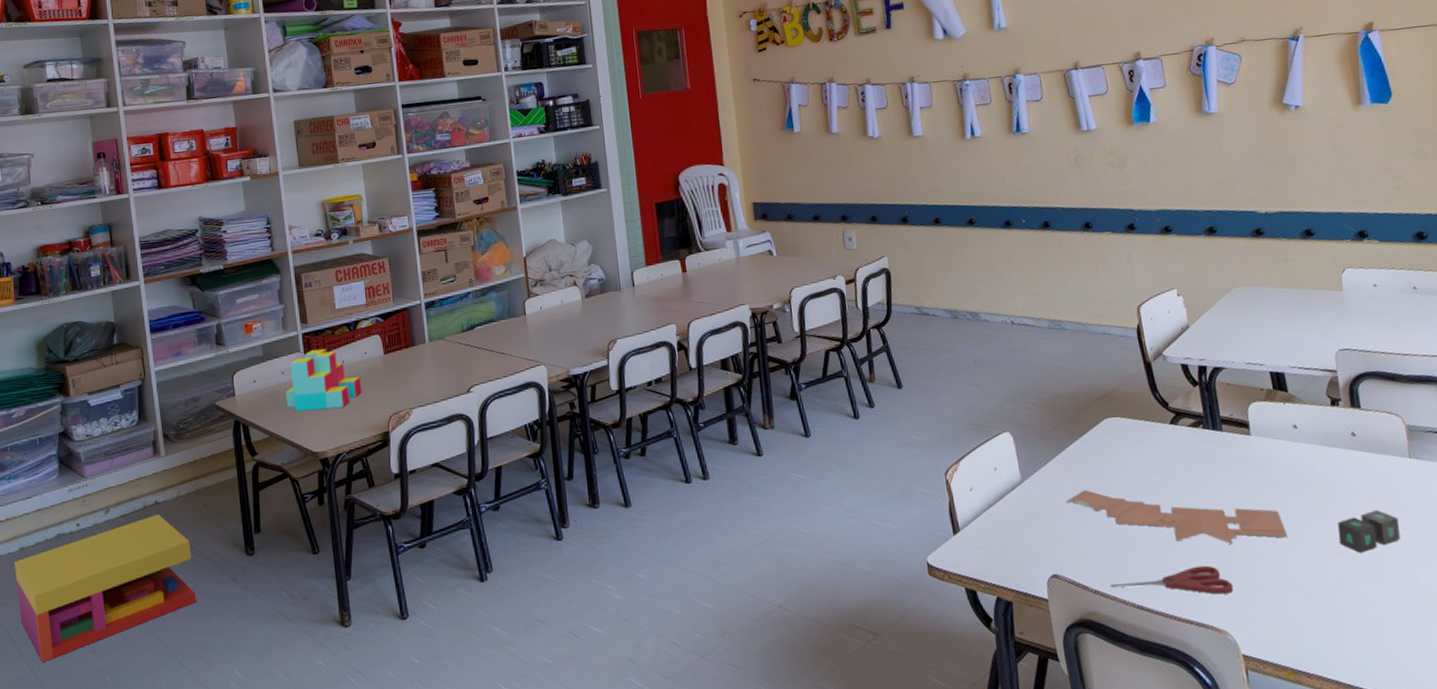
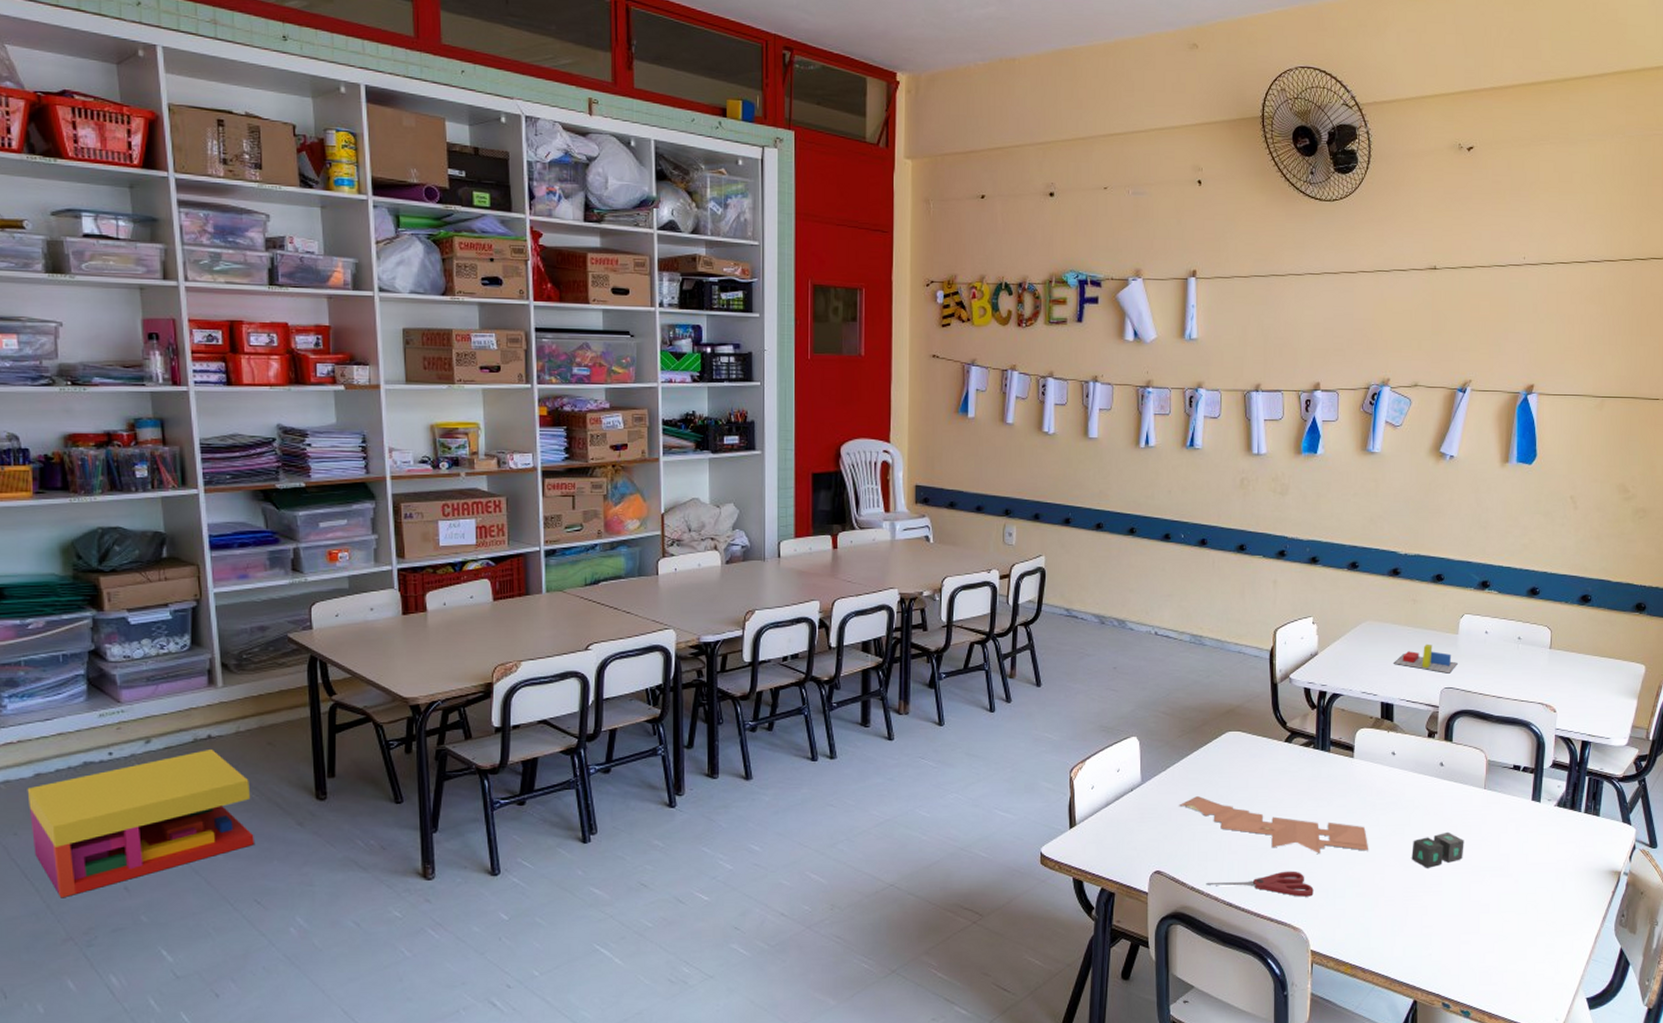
toy blocks: present [286,348,362,412] -> none [374,587,464,653]
toy blocks: none [1275,304,1349,335] -> present [1394,643,1458,674]

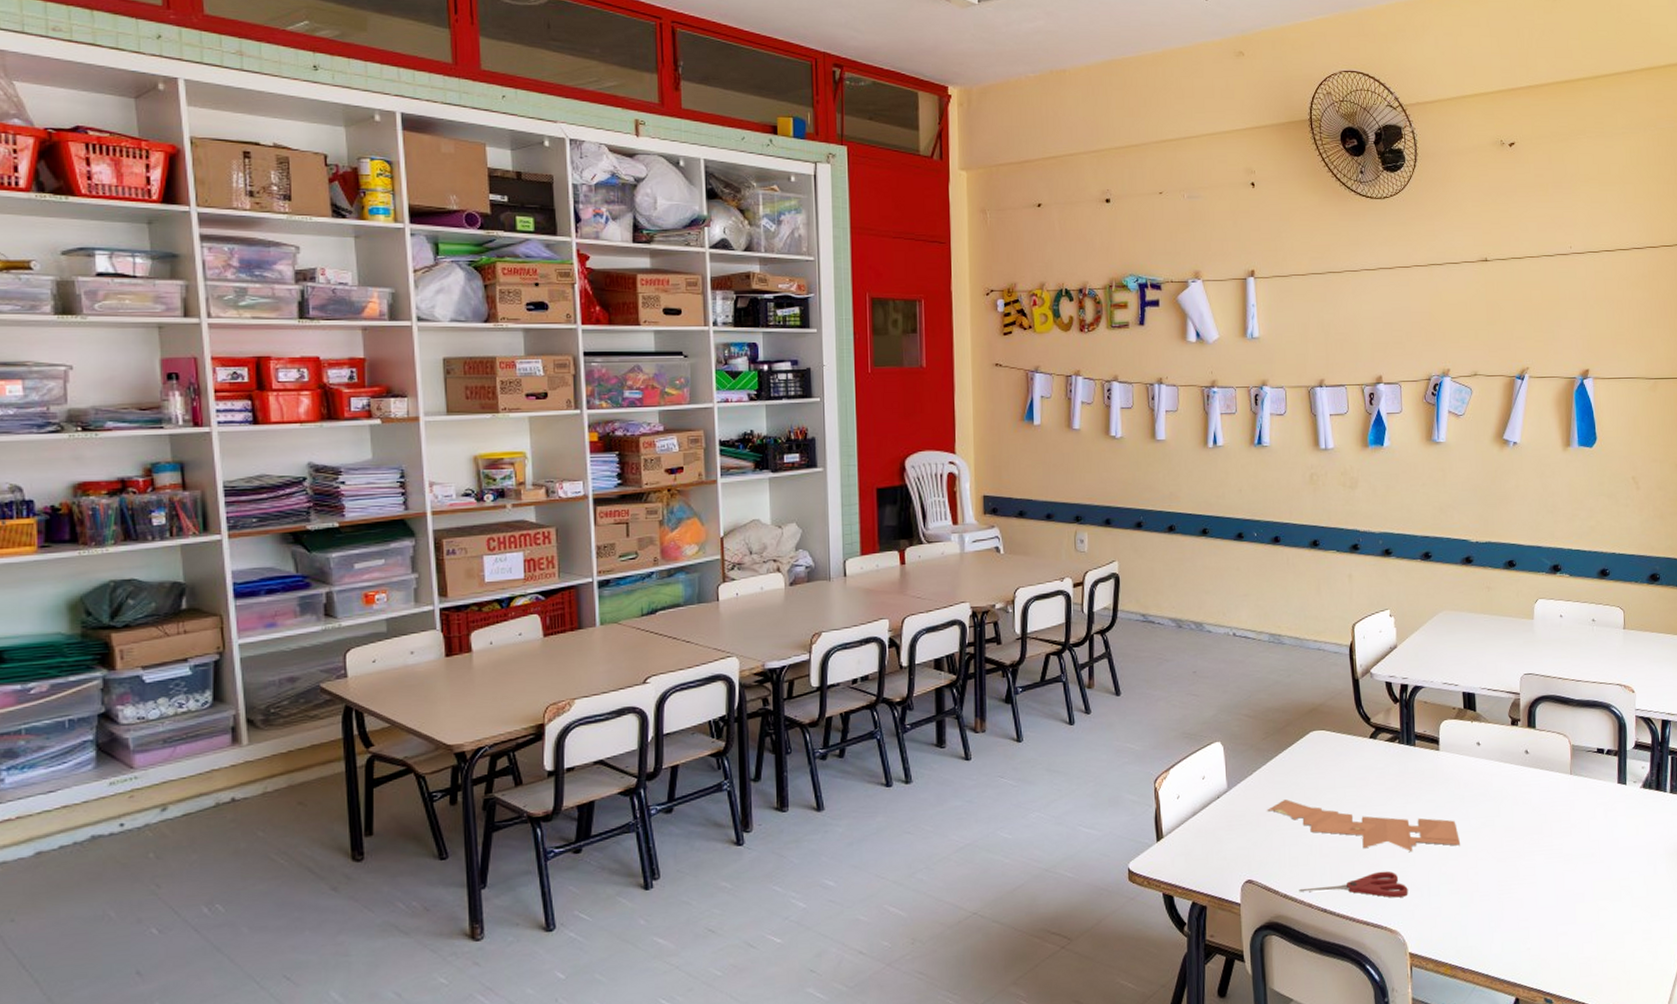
toy box: present [27,748,254,898] -> none [26,812,283,989]
toy blocks: present [1394,643,1458,674] -> none [1472,630,1535,660]
toy block: present [1411,831,1464,868] -> none [1503,820,1555,860]

